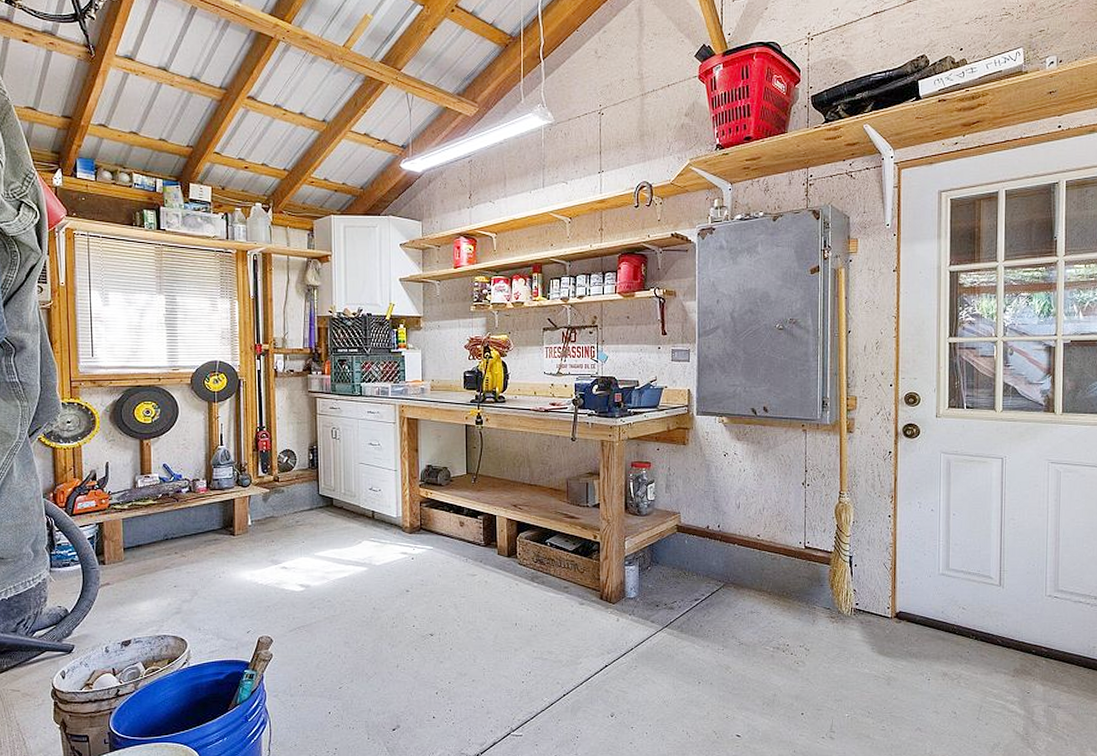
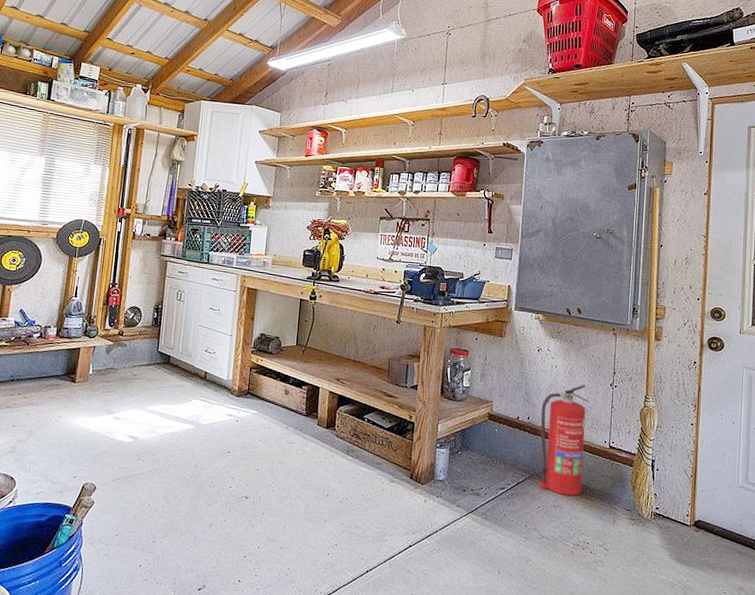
fire extinguisher: none [731,486,781,600] -> present [538,385,589,496]

